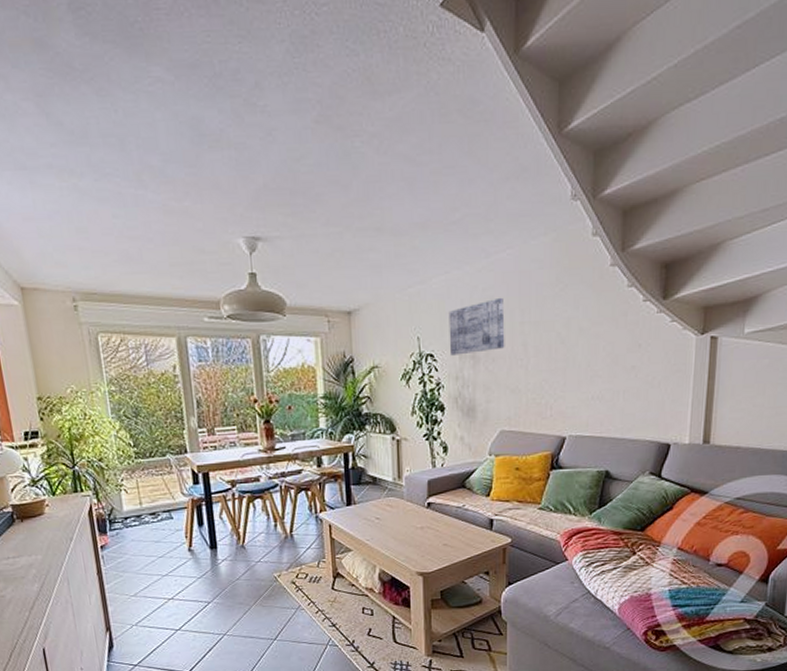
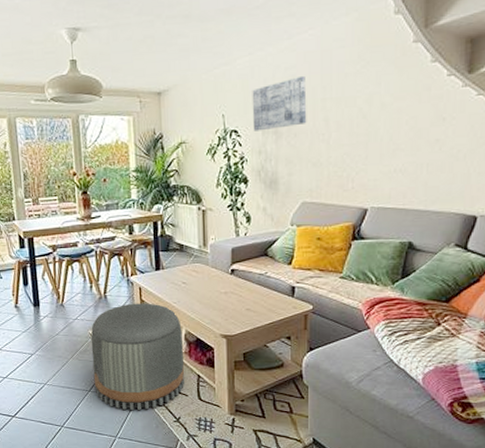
pouf: none [275,541,379,658] -> present [90,303,185,410]

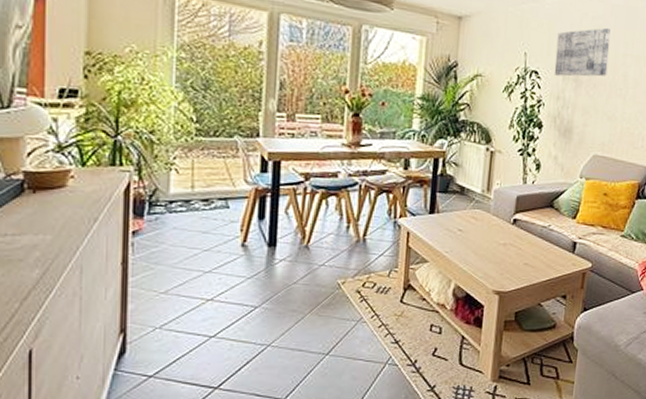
pouf: present [90,303,185,410] -> none [334,250,451,377]

